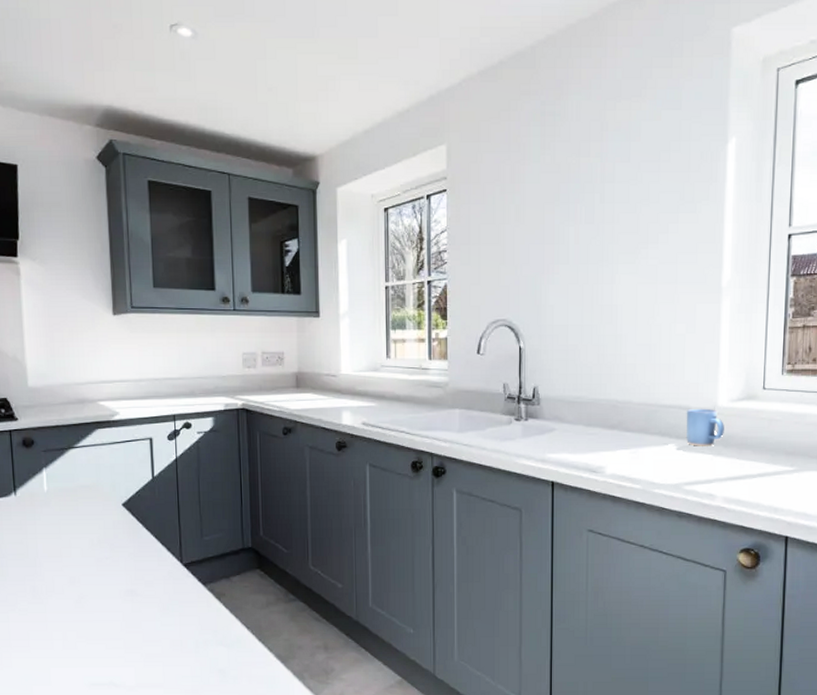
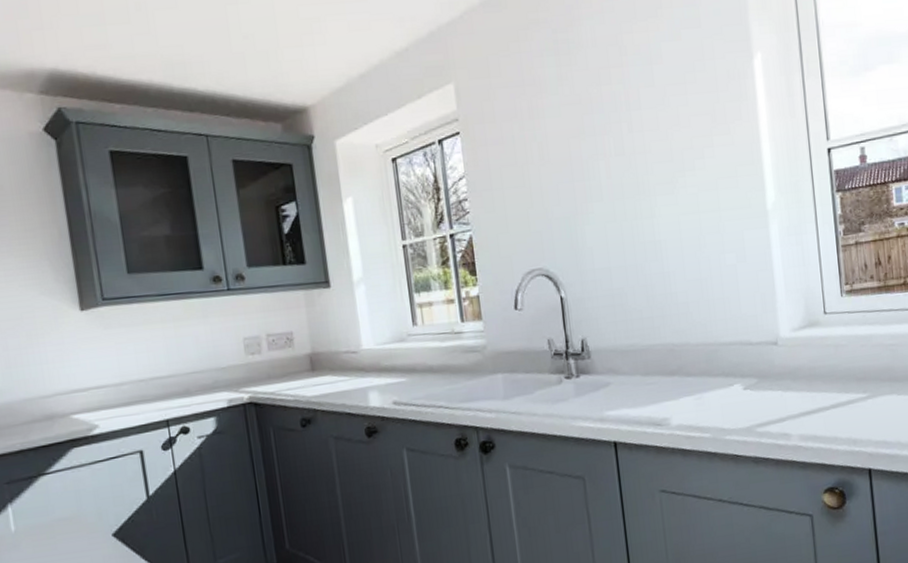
mug: present [686,408,724,446] -> none [748,341,791,383]

